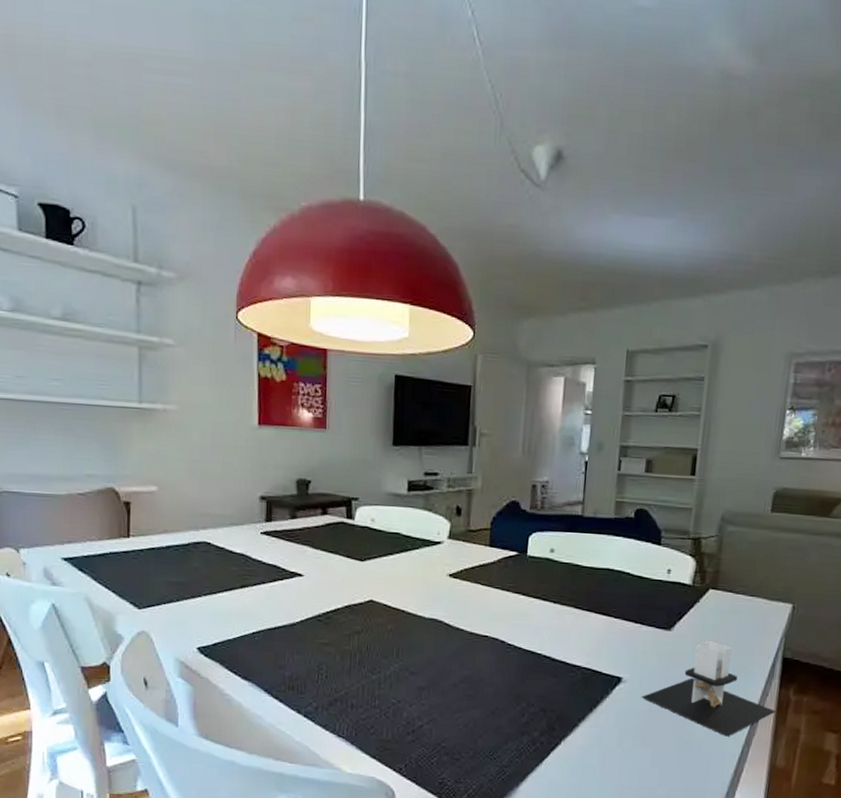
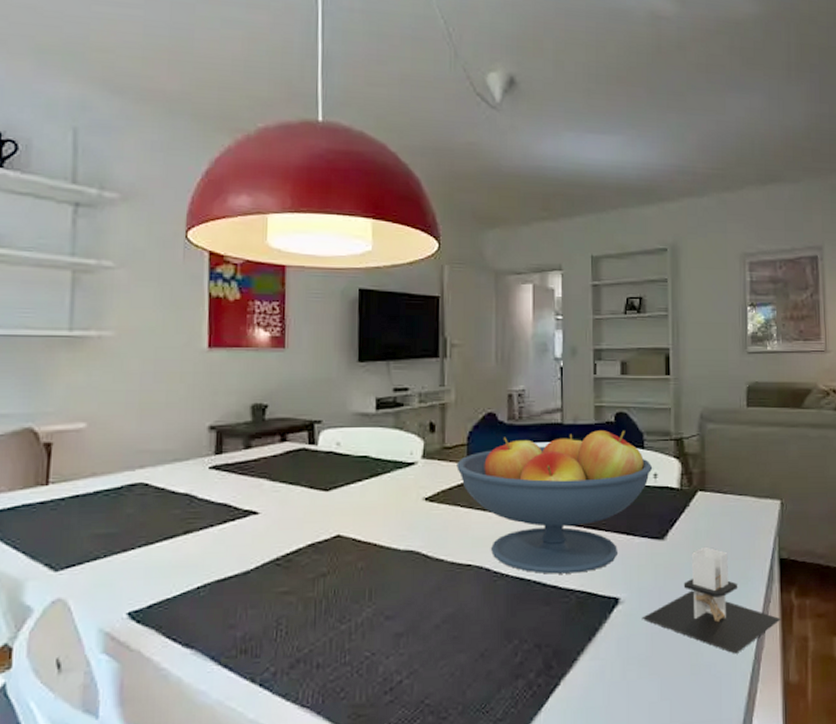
fruit bowl: none [479,524,668,653] -> present [457,430,653,574]

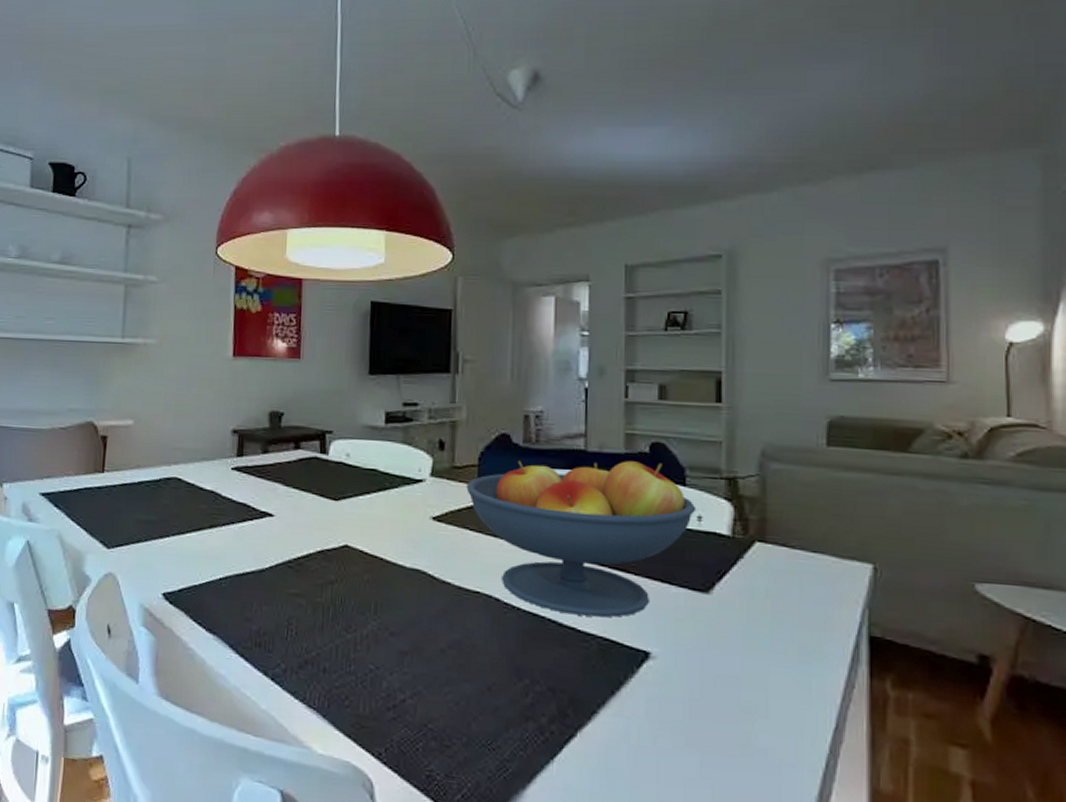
candle: present [641,546,781,654] -> none [677,608,870,743]

